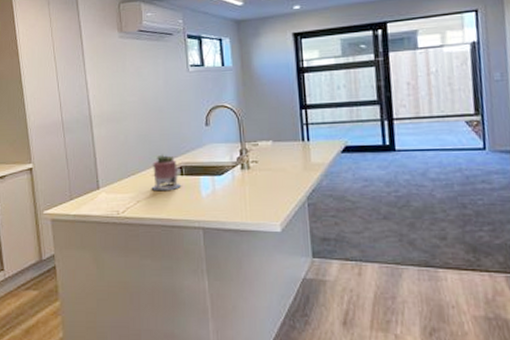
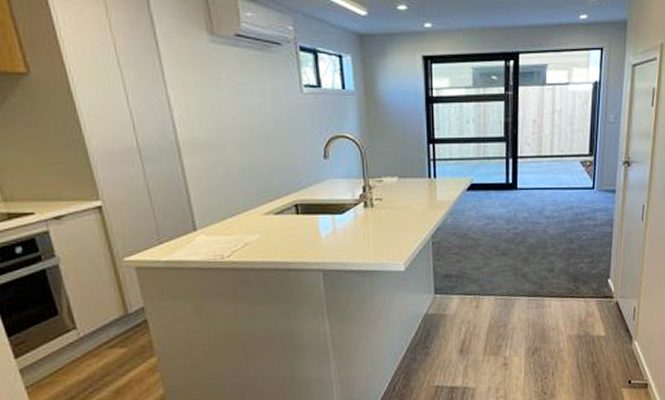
succulent planter: present [151,154,181,191] -> none [261,190,297,232]

